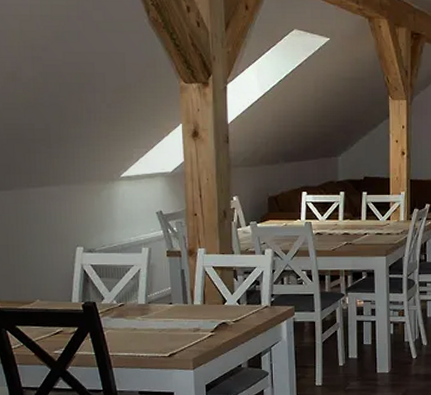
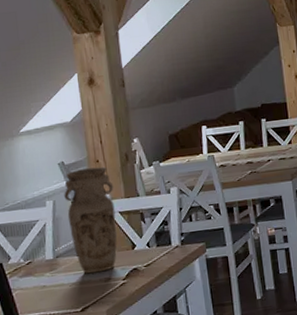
vase: none [160,220,210,322] -> present [64,166,118,274]

